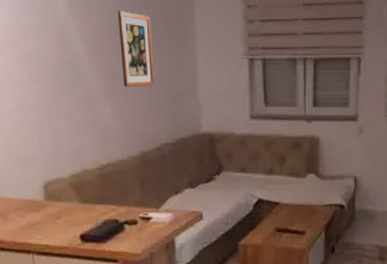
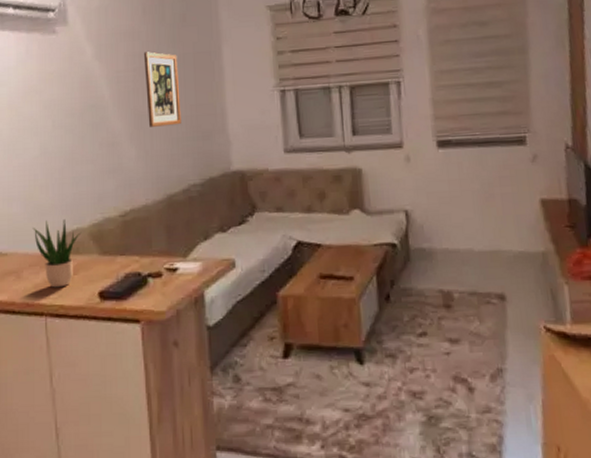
potted plant: none [16,169,62,230] -> present [33,219,82,288]

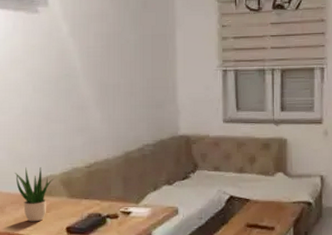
wall art: present [143,52,181,127] -> none [110,32,139,95]

